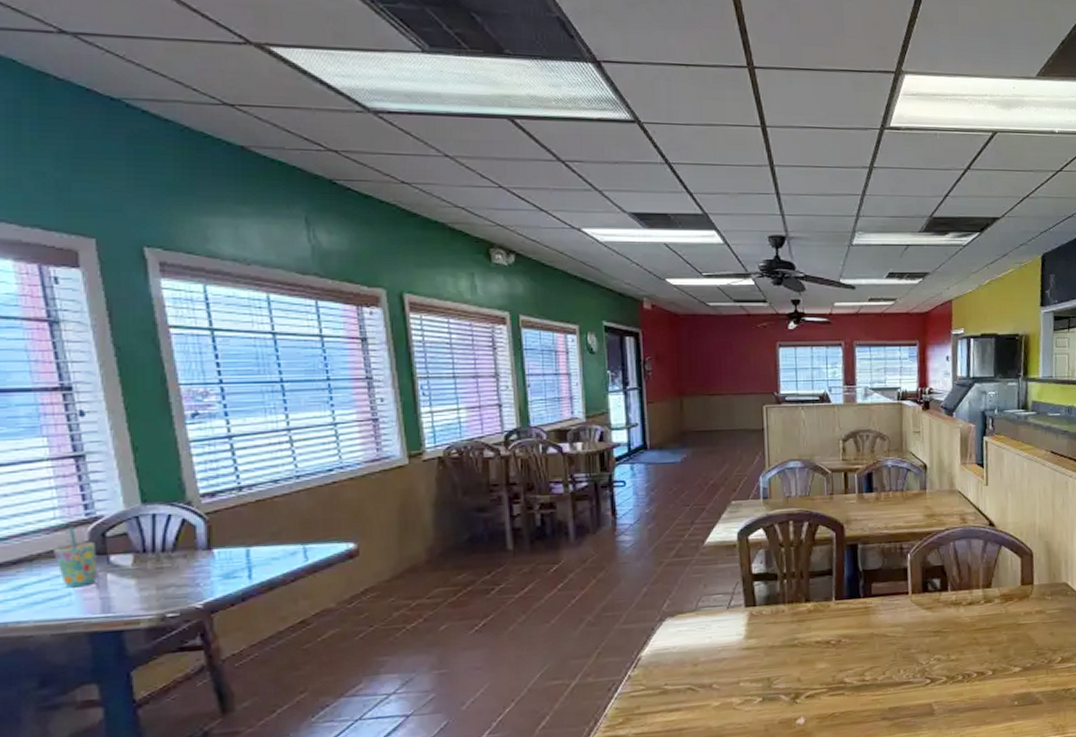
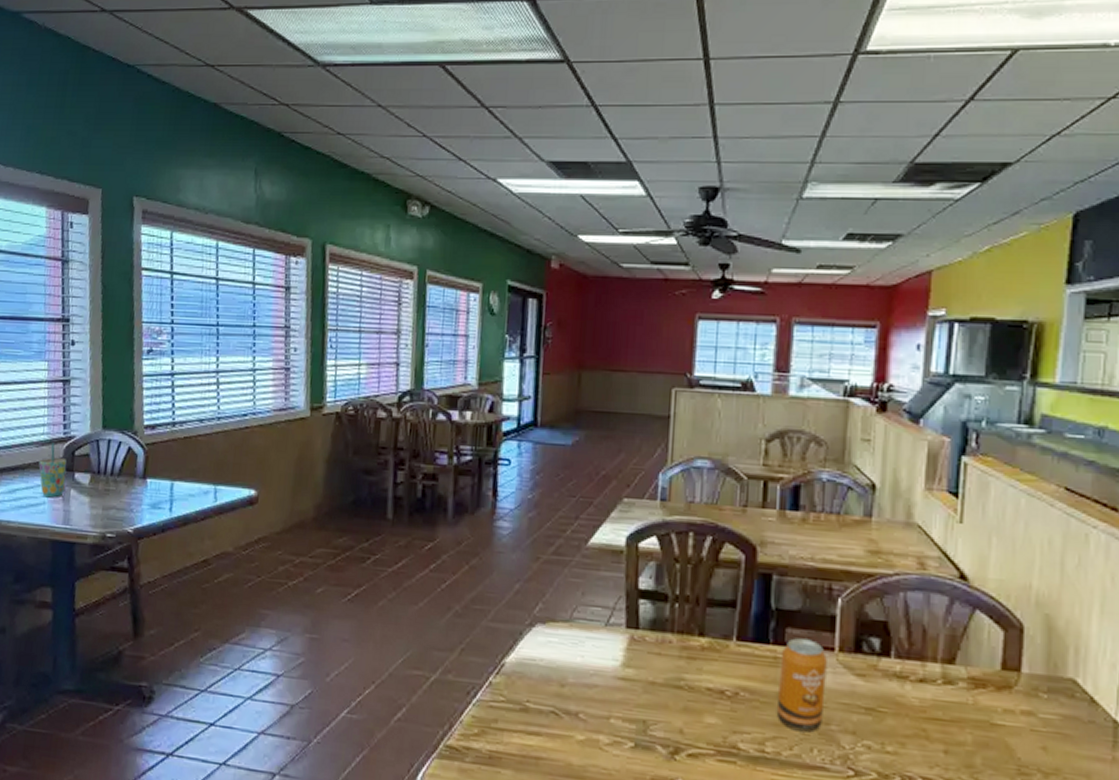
soda can: none [870,589,905,660] -> present [776,638,827,733]

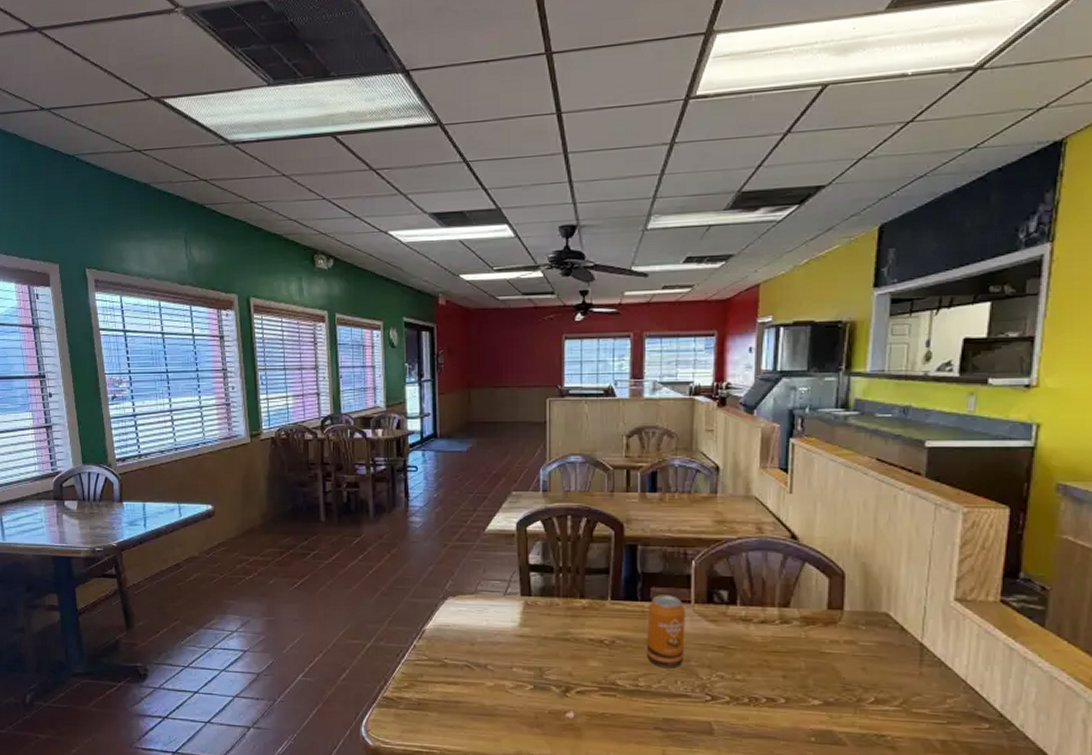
cup: present [38,443,67,498] -> none [35,478,58,523]

